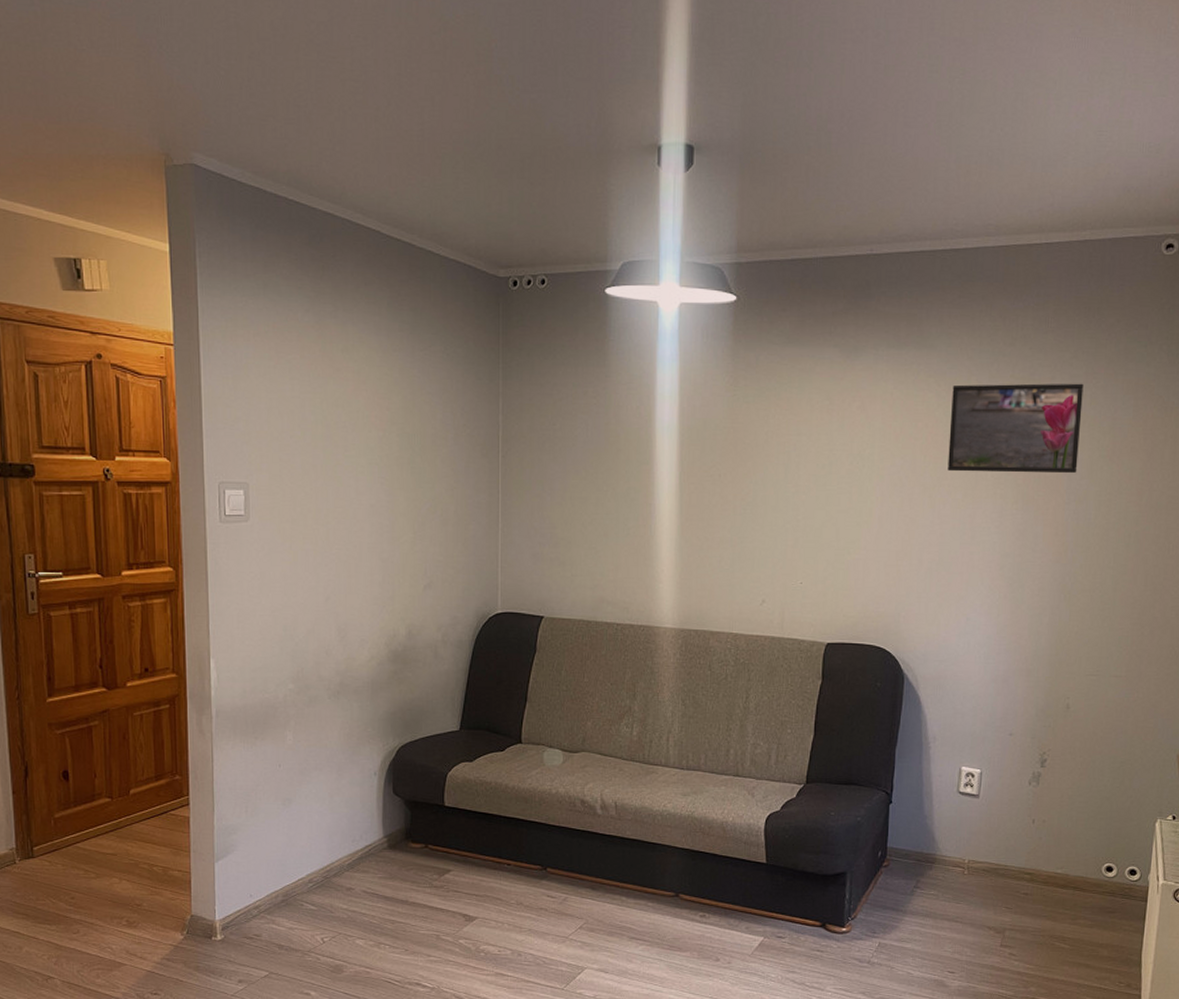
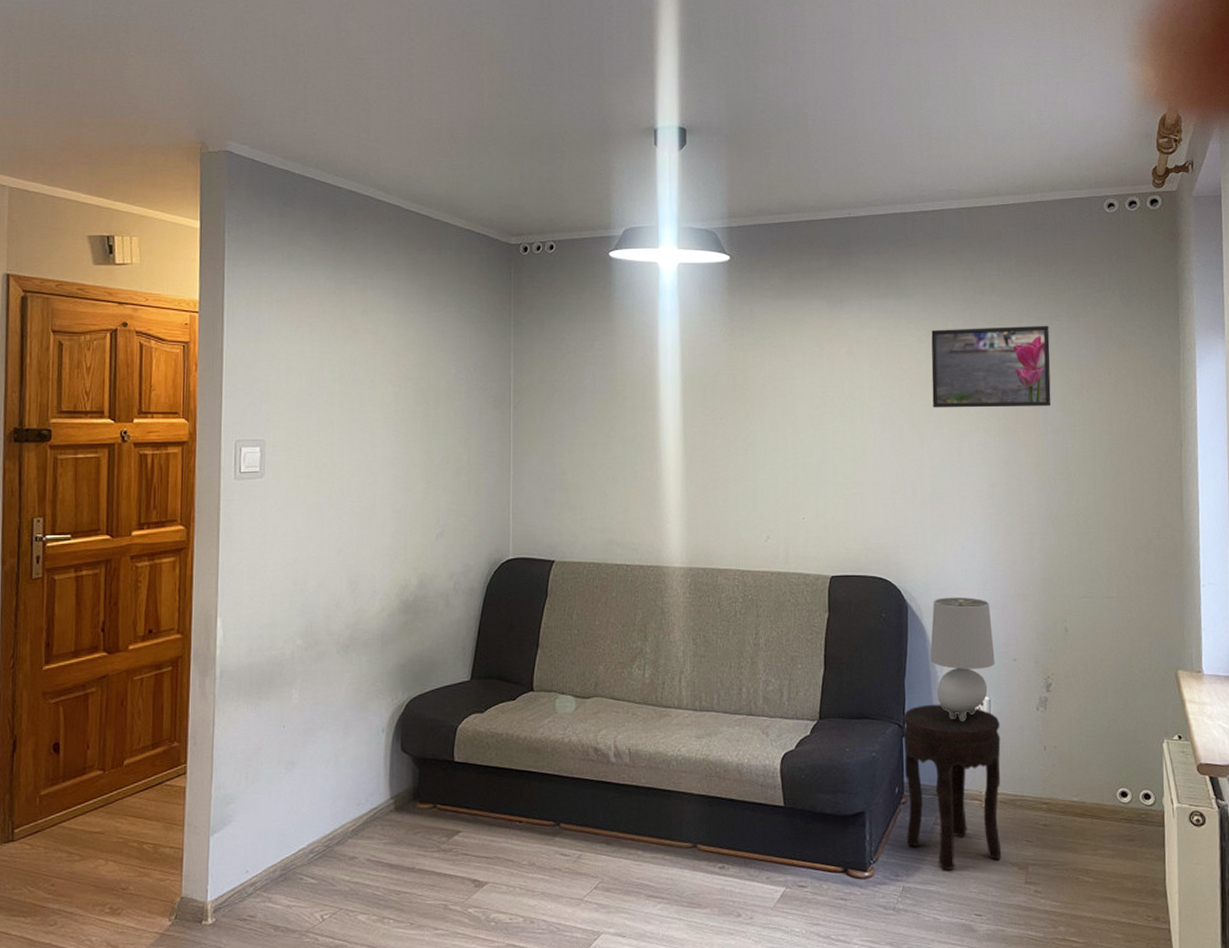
side table: none [885,774,990,930] -> present [903,704,1002,870]
table lamp: none [923,669,991,792] -> present [930,597,995,721]

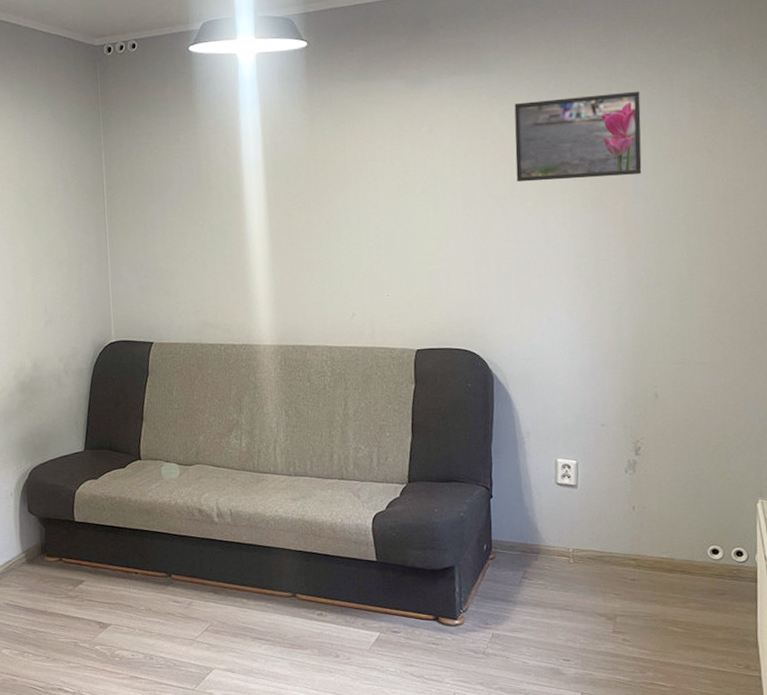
side table: present [903,704,1002,870] -> none [490,468,590,619]
table lamp: present [930,597,995,721] -> none [516,366,582,484]

